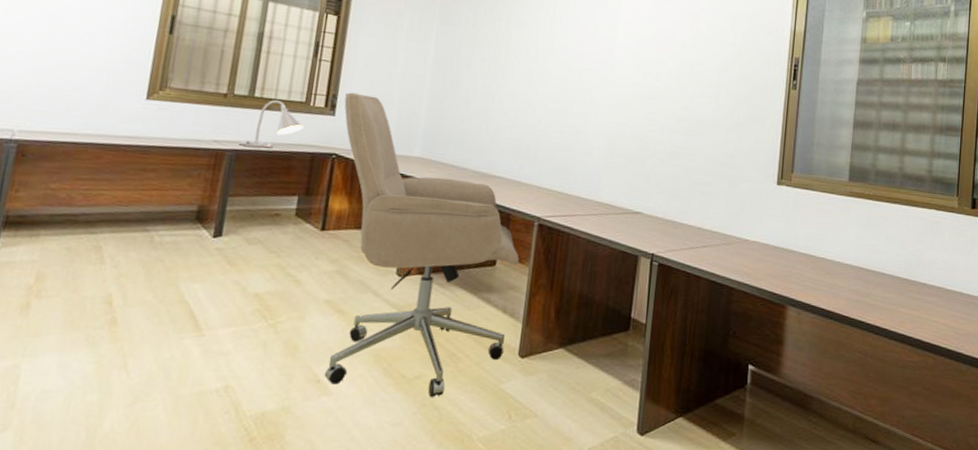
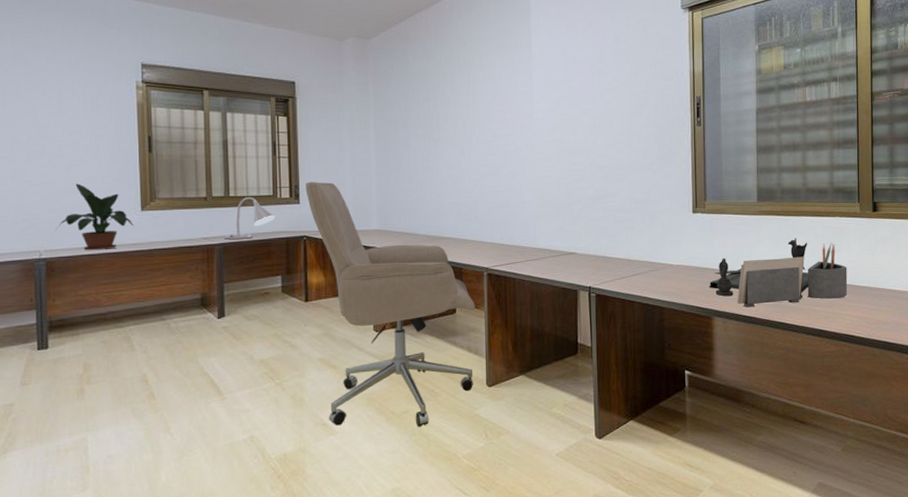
potted plant: none [38,57,134,140] -> present [55,183,134,251]
desk organizer: none [786,227,939,301] -> present [709,238,848,308]

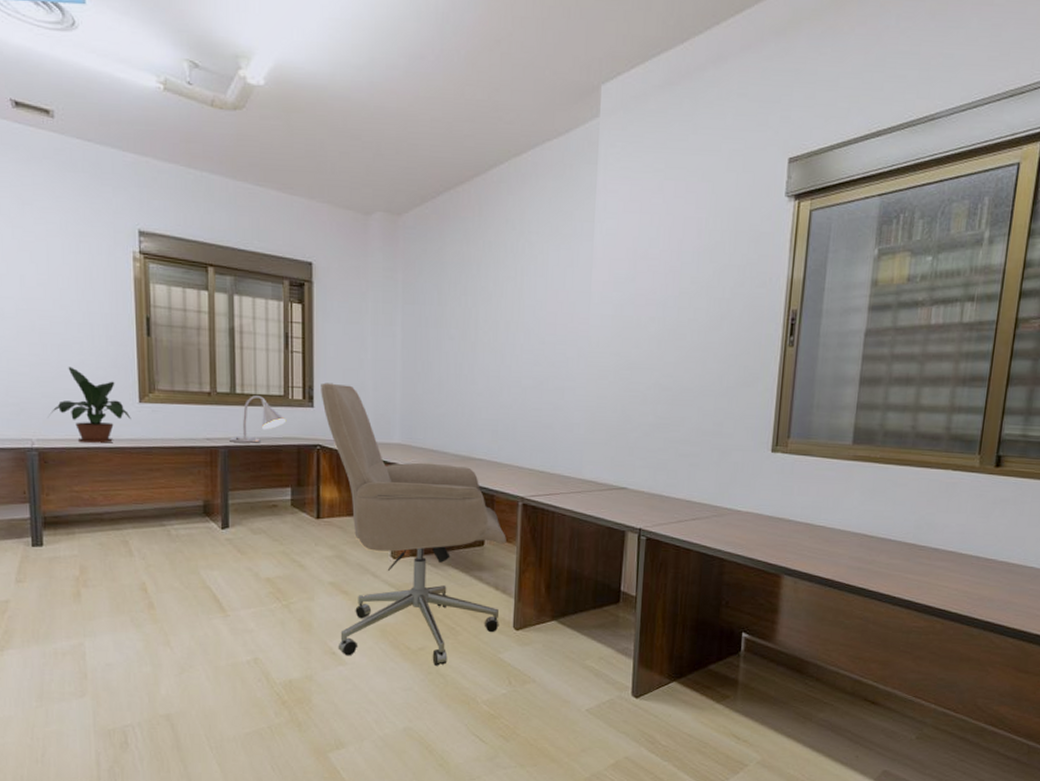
desk organizer: present [709,238,848,308] -> none [781,491,953,568]

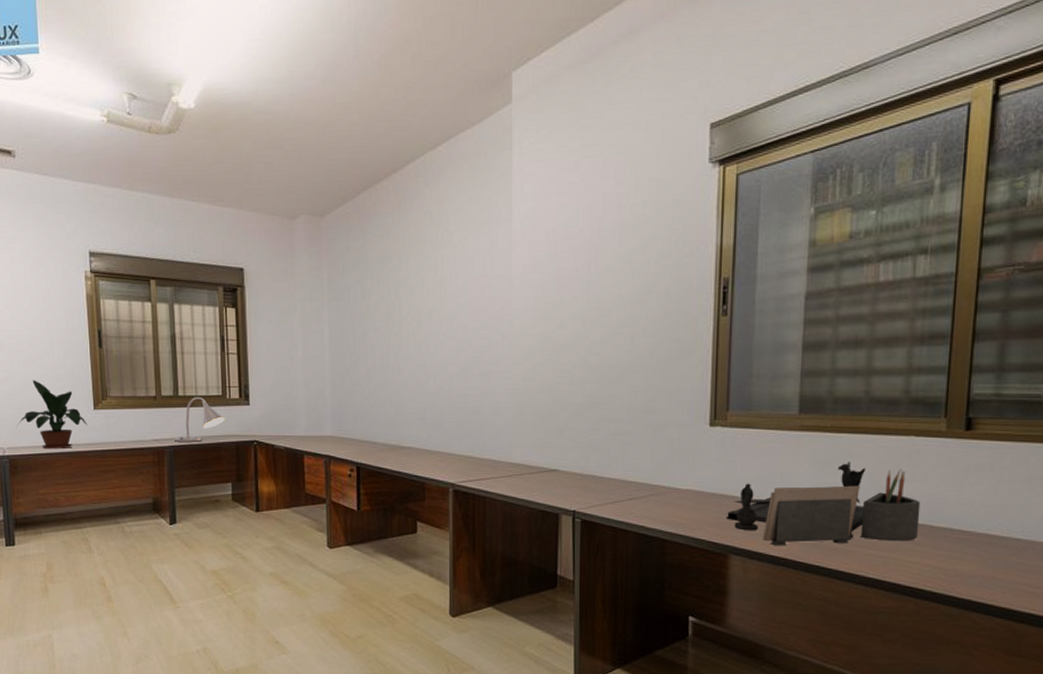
office chair: present [321,382,506,666] -> none [255,381,439,654]
desk organizer: none [781,491,953,568] -> present [726,461,921,546]

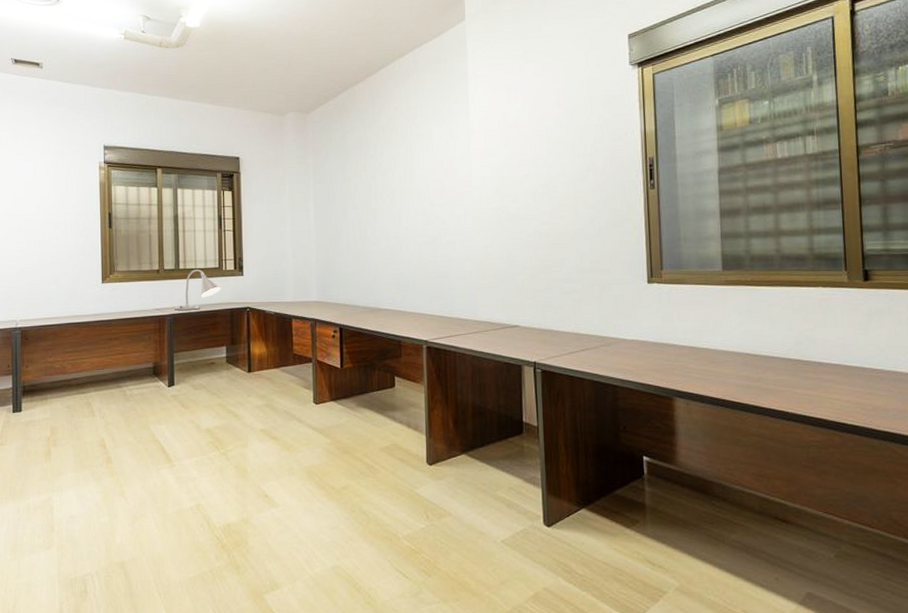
potted plant: present [16,380,88,450] -> none [29,258,95,321]
desk organizer: present [726,461,921,546] -> none [668,311,836,388]

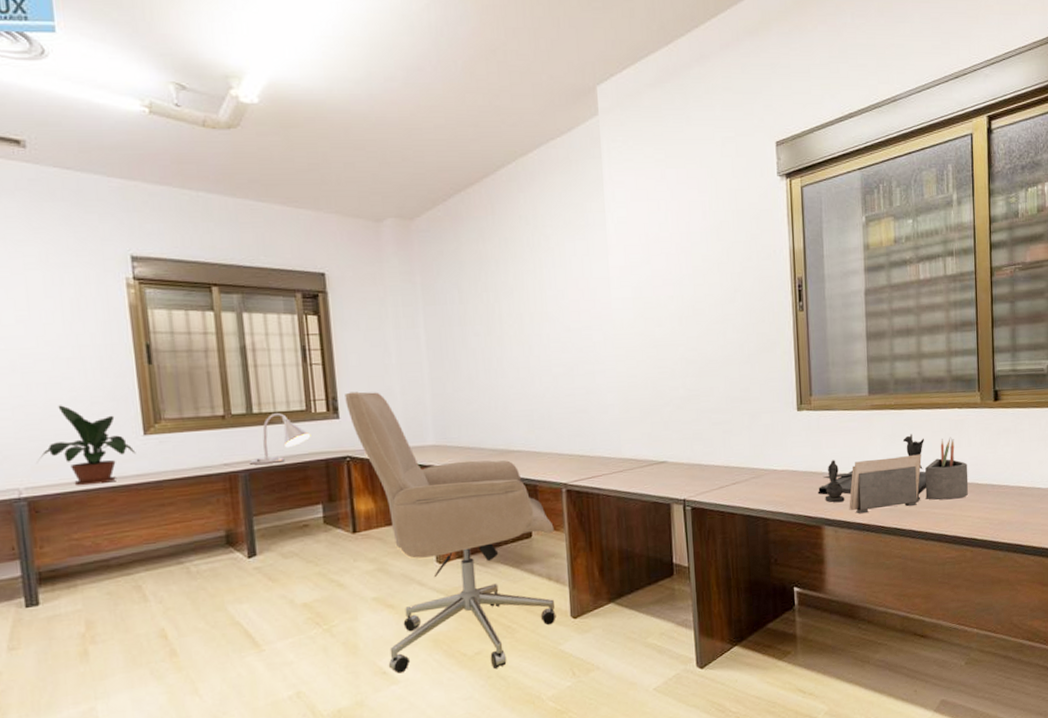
potted plant: none [29,258,95,321] -> present [37,405,136,486]
office chair: none [249,254,415,503] -> present [345,391,556,674]
desk organizer: none [668,311,836,388] -> present [817,434,969,514]

